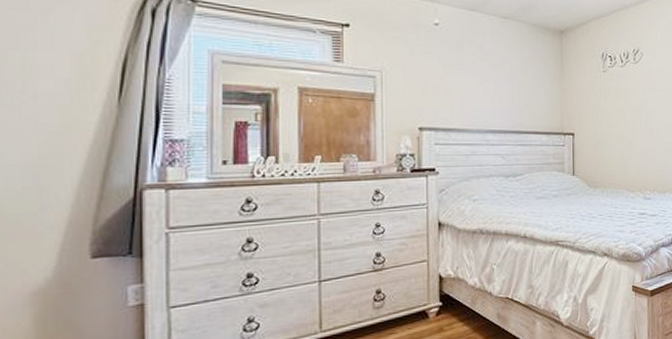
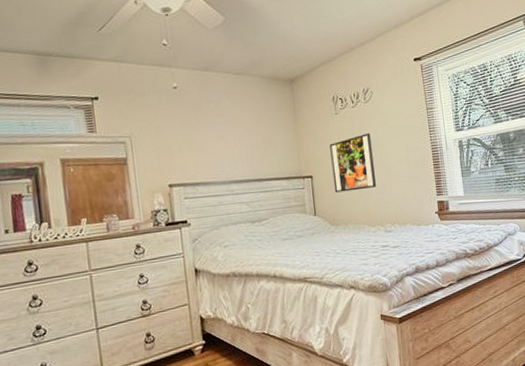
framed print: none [595,95,638,153] -> present [330,133,376,193]

